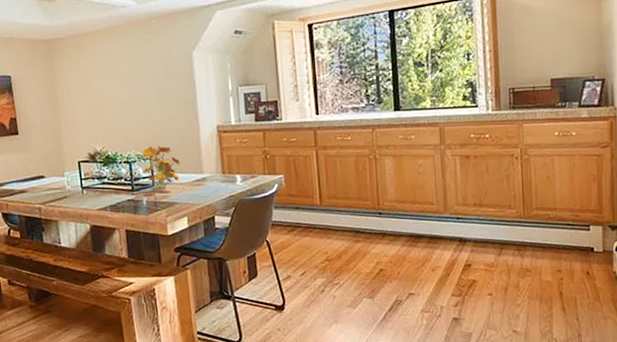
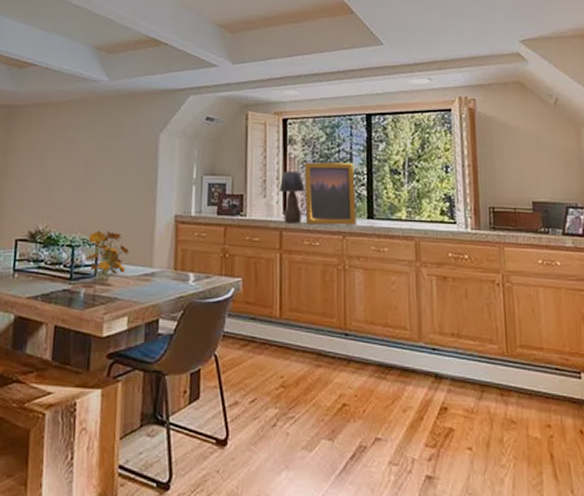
table lamp: none [310,72,335,123] -> present [279,169,305,224]
picture frame: none [332,60,384,122] -> present [304,162,356,225]

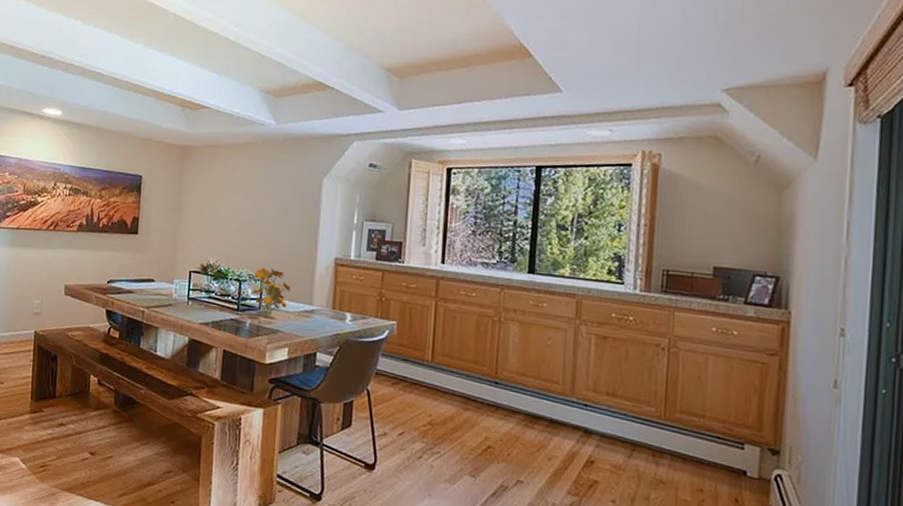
table lamp: present [279,169,305,224] -> none [438,220,465,274]
picture frame: present [304,162,356,225] -> none [463,213,518,279]

